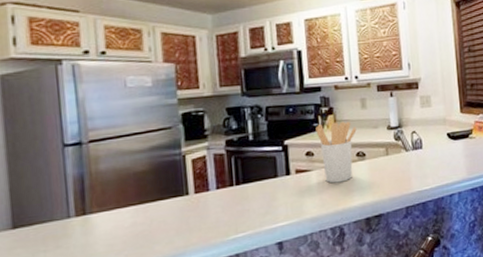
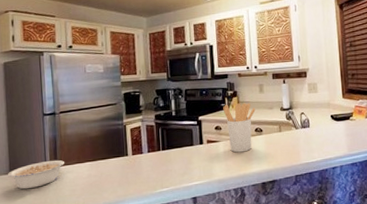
legume: none [10,205,97,249] -> present [8,160,64,190]

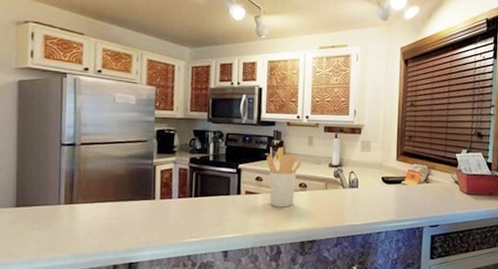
legume: present [8,160,64,190] -> none [14,196,81,226]

